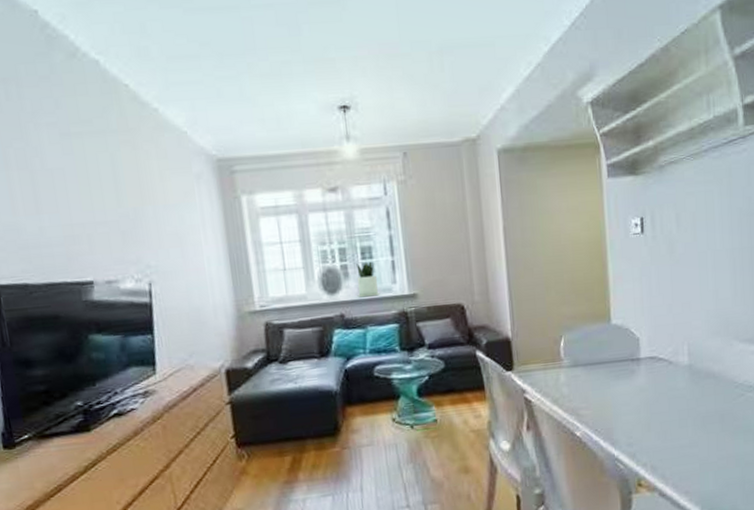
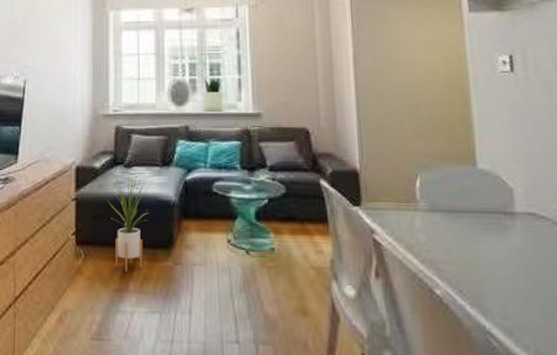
house plant: none [263,370,312,465] -> present [107,175,153,273]

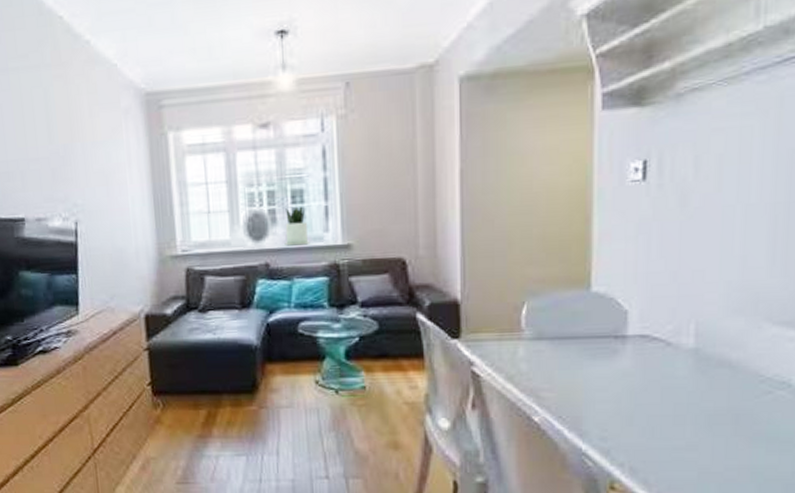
house plant: present [107,175,153,273] -> none [181,320,231,419]

